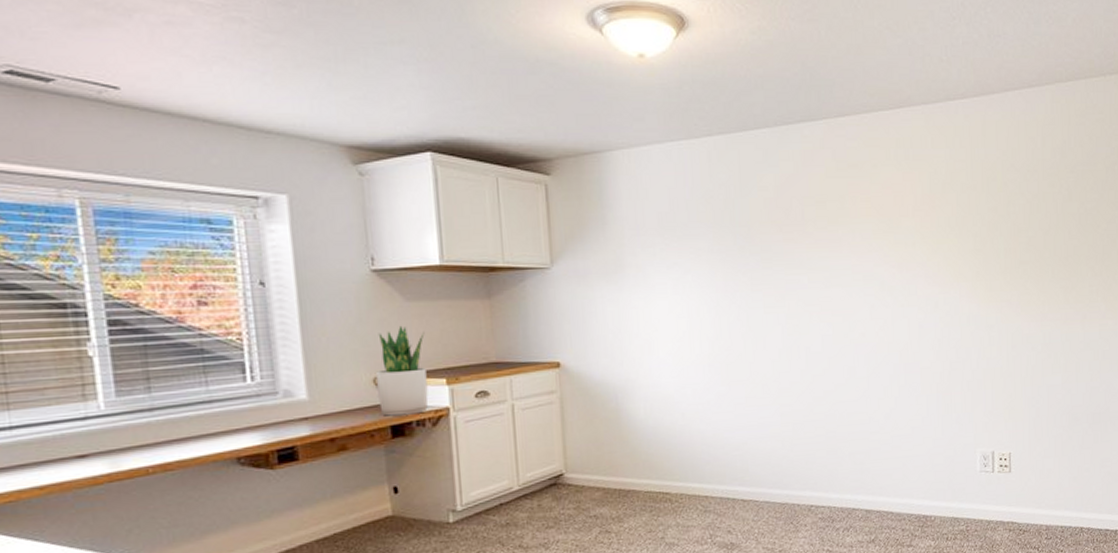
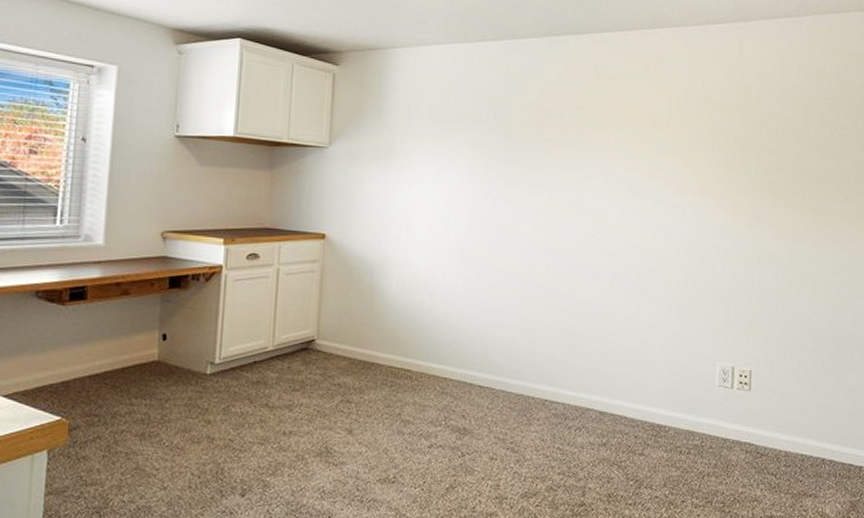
planter: present [376,325,429,416] -> none [163,187,211,269]

